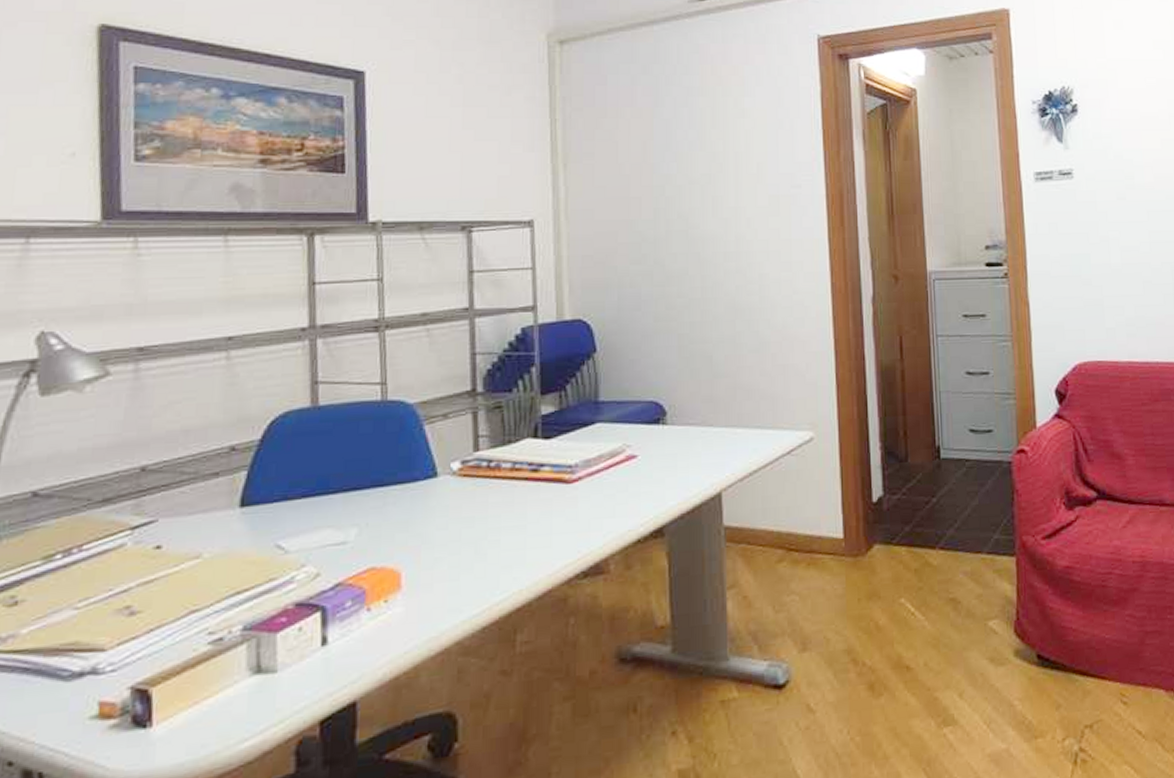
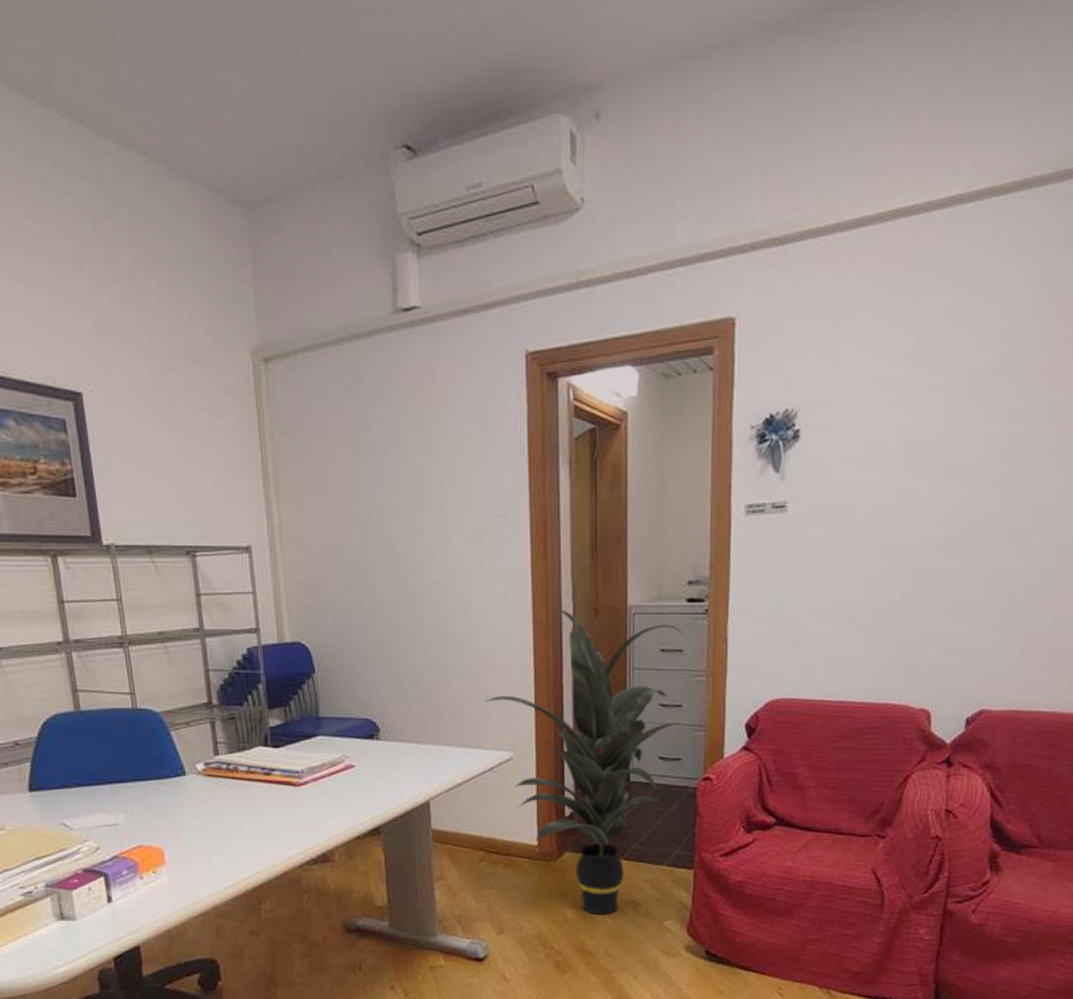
indoor plant: none [780,277,991,620] -> present [483,609,683,915]

